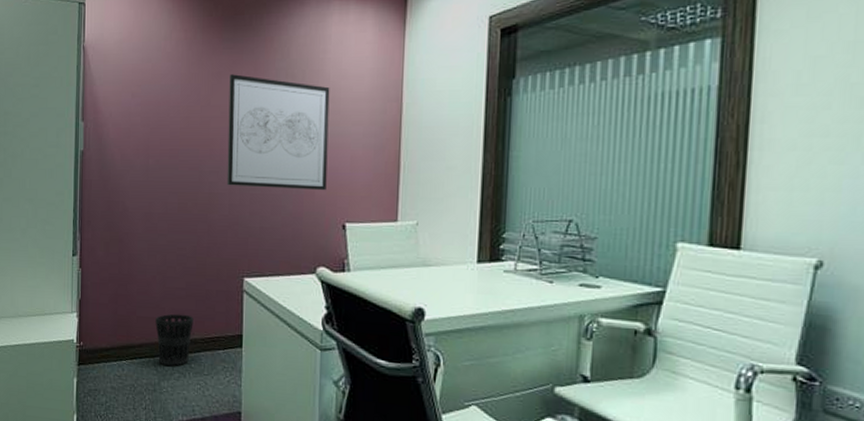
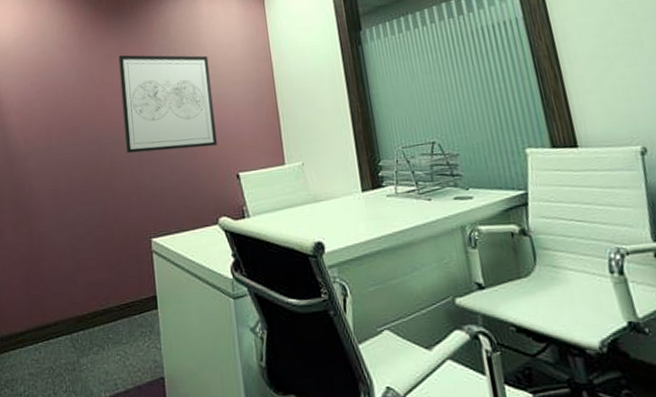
wastebasket: present [155,313,194,366] -> none [69,284,108,340]

